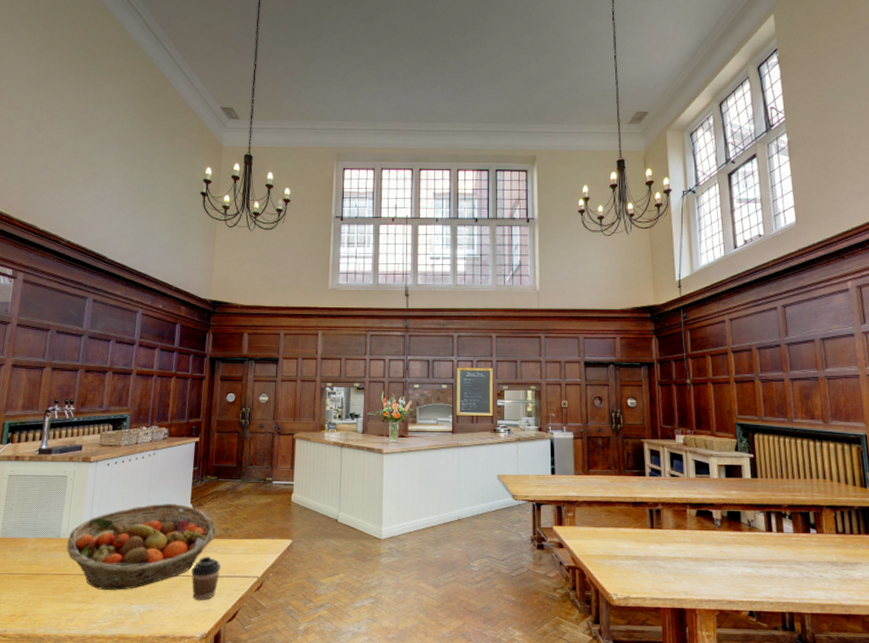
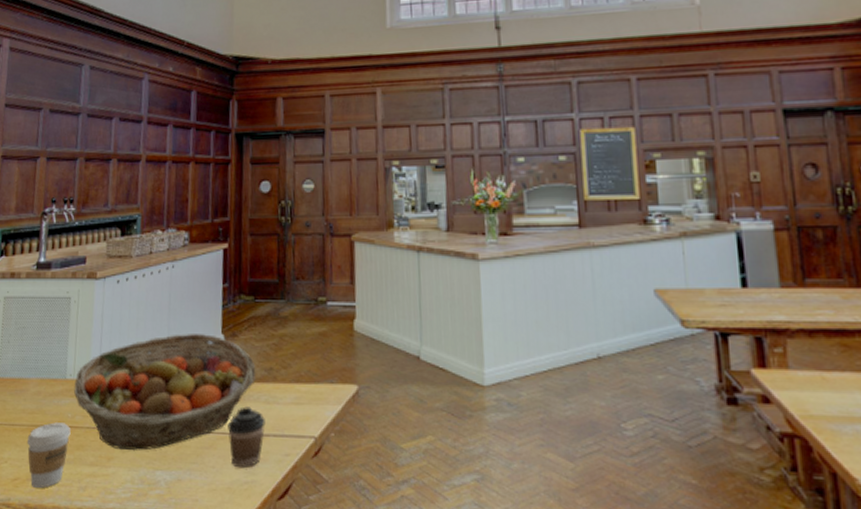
coffee cup: none [23,571,62,622] -> present [27,422,71,489]

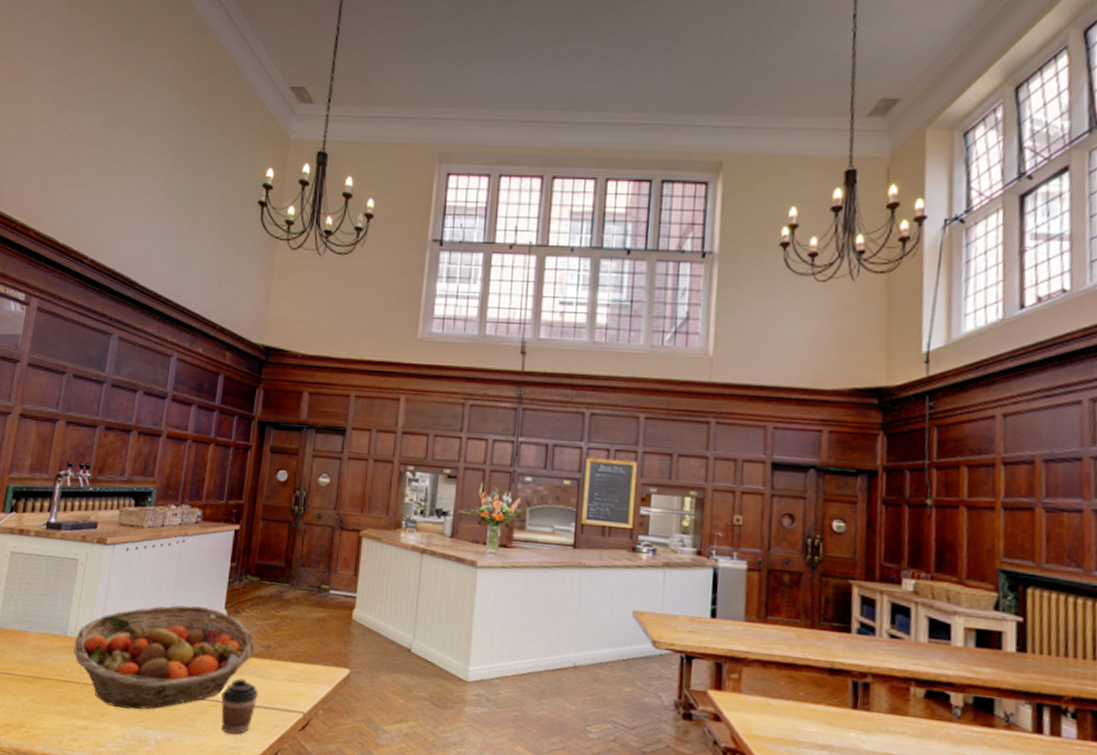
coffee cup: present [27,422,71,489] -> none [22,675,67,736]

